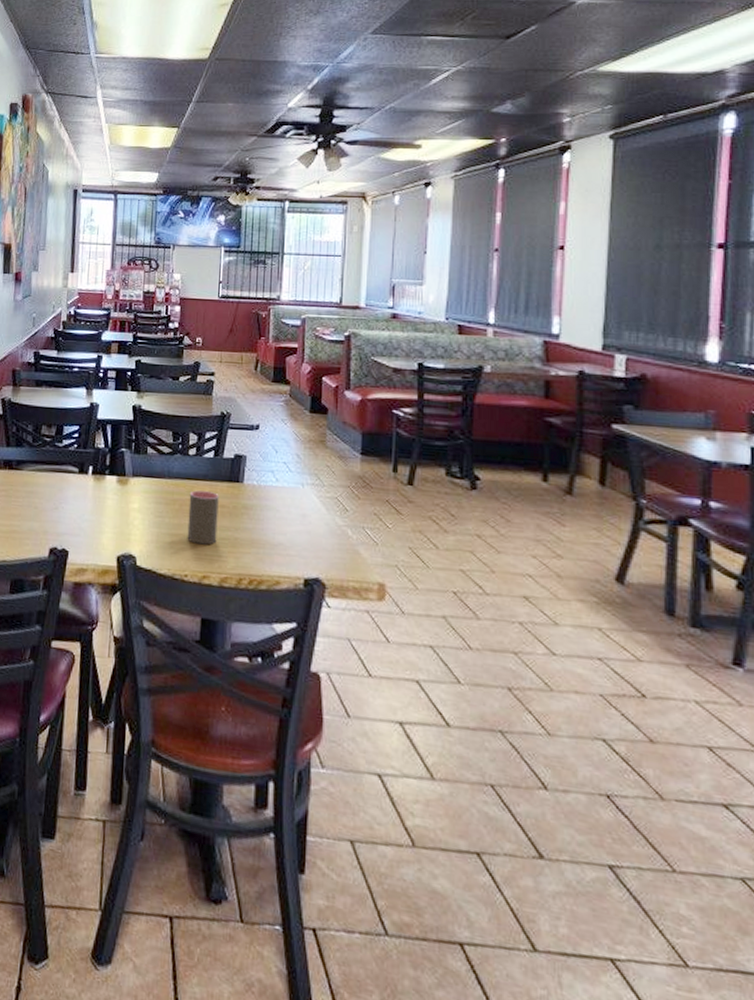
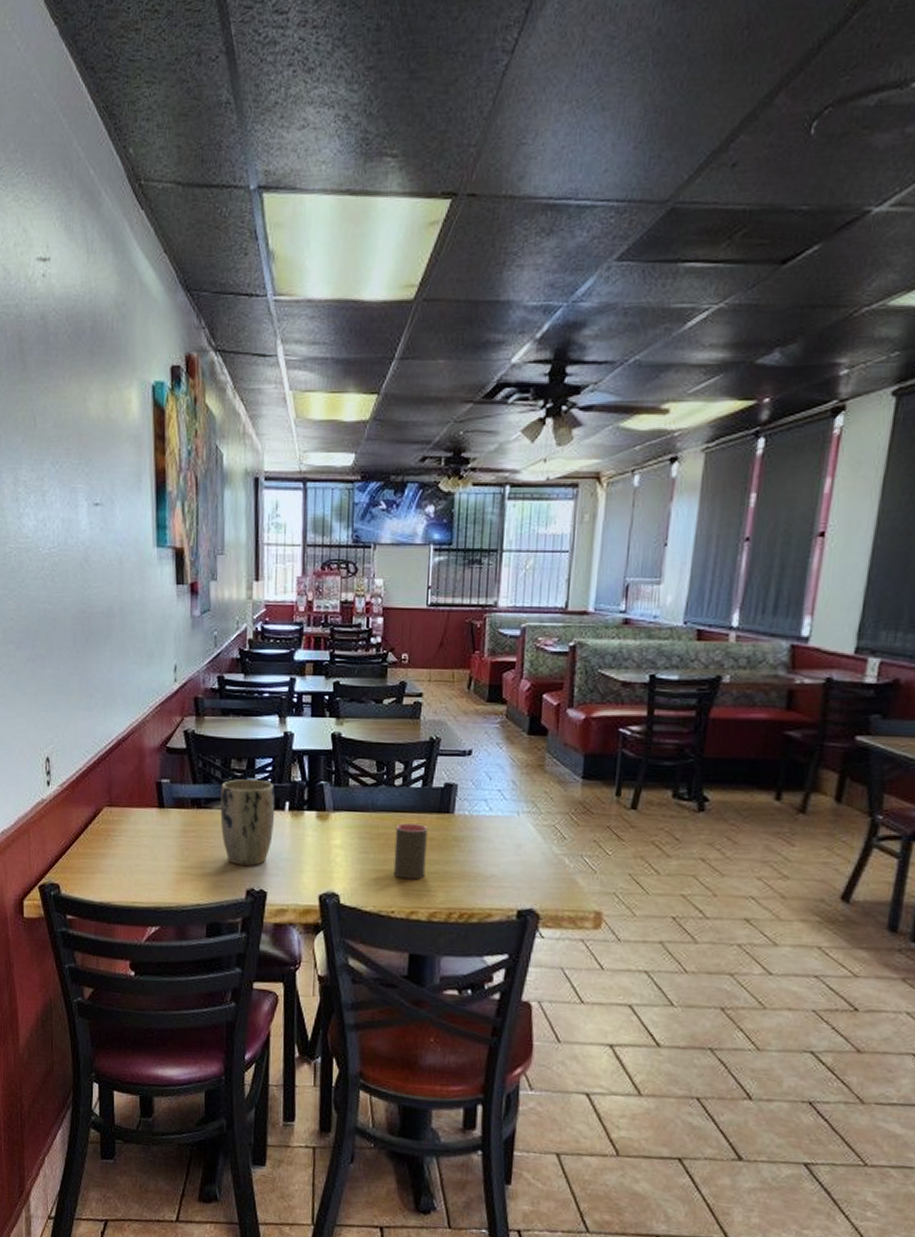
plant pot: none [29,444,80,526] -> present [220,779,275,866]

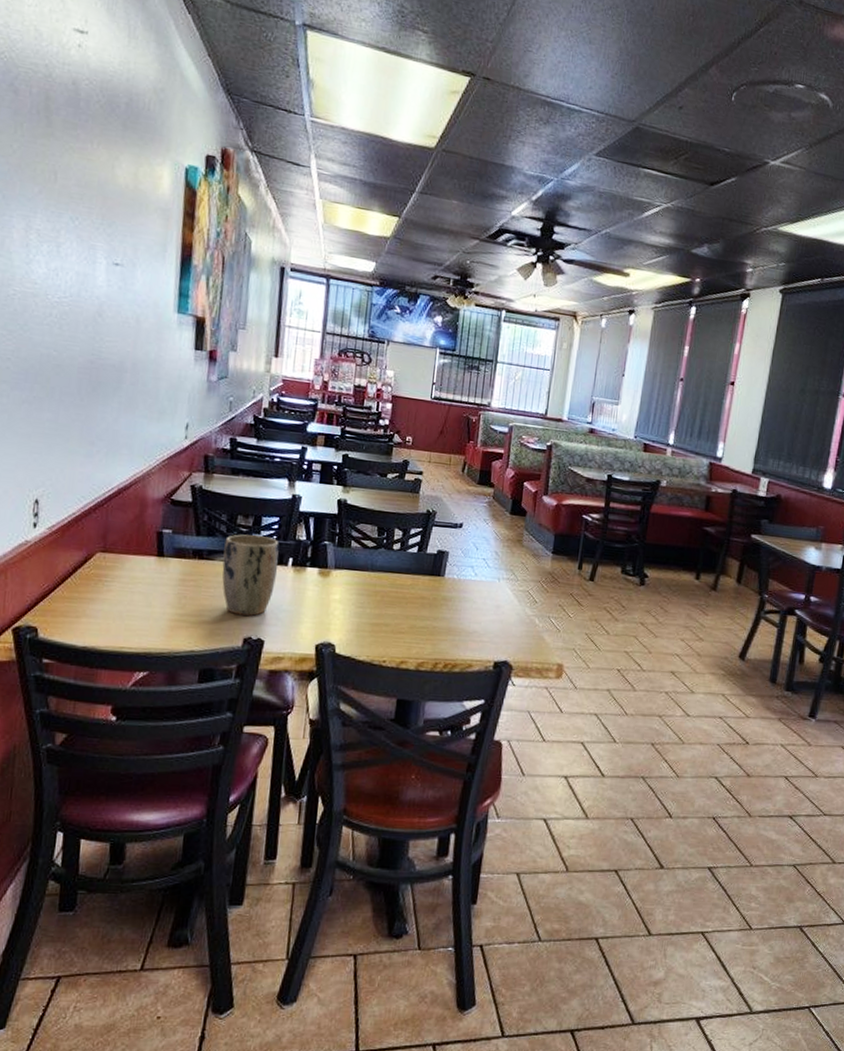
cup: present [393,823,428,880] -> none [387,583,420,634]

